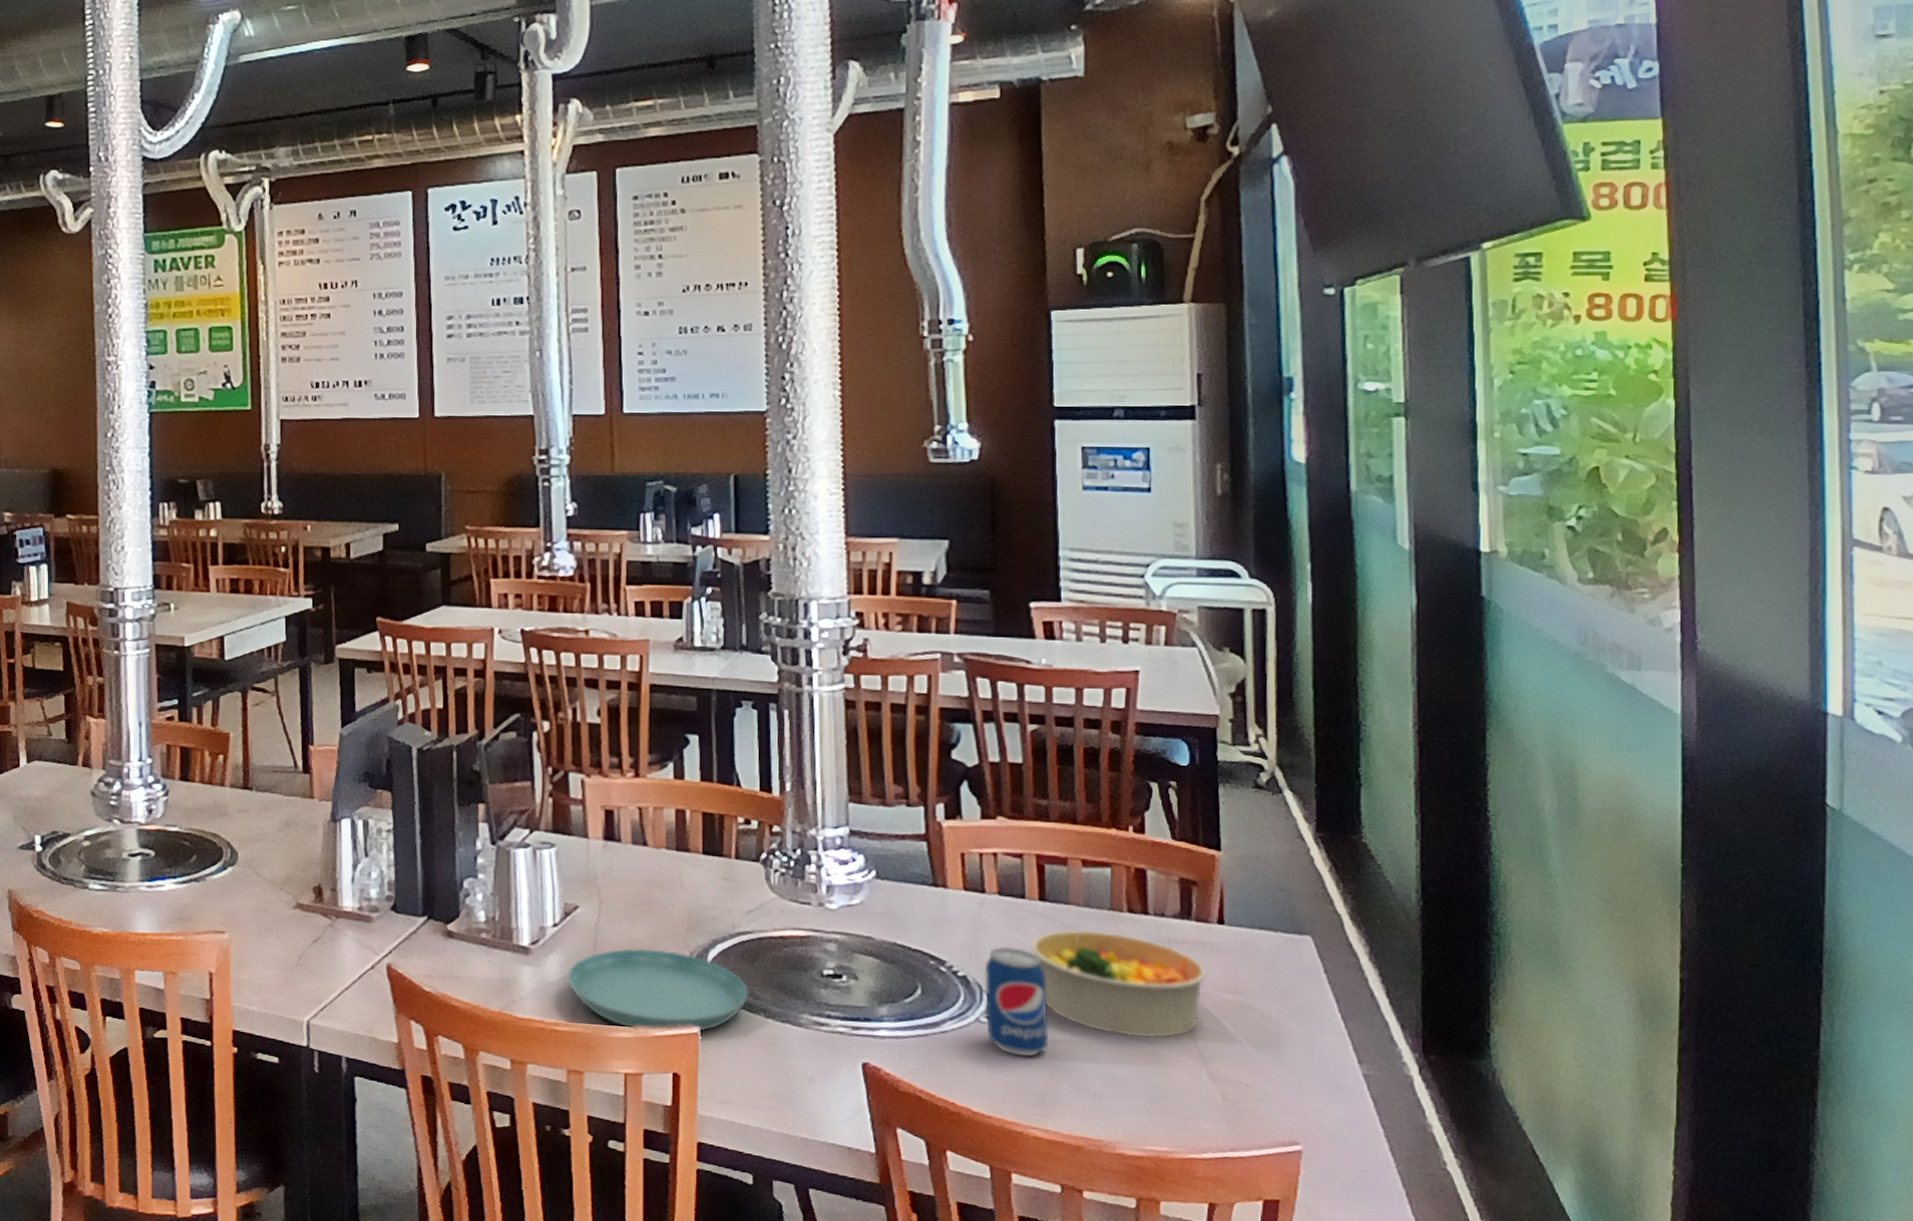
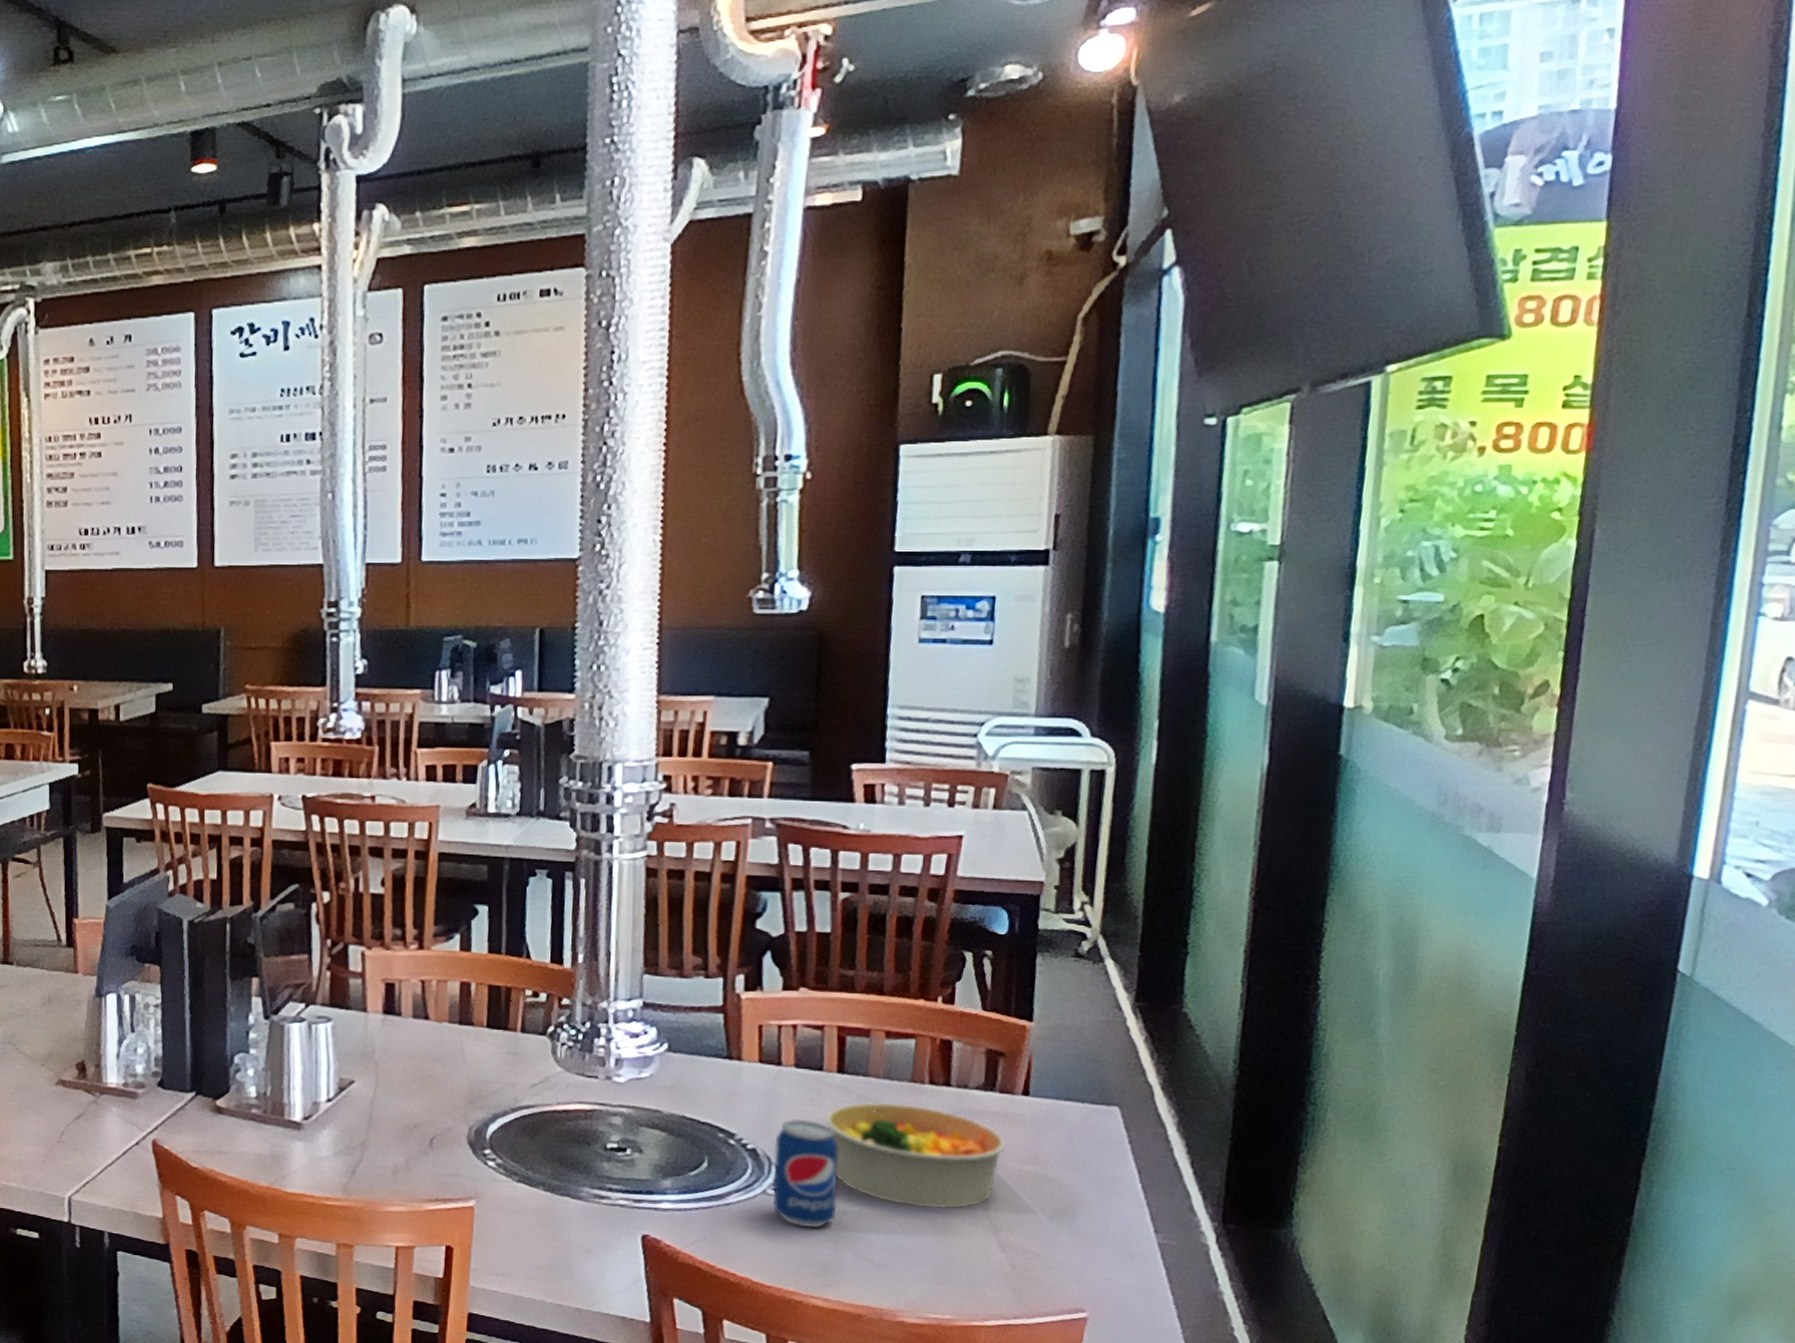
saucer: present [567,948,748,1032] -> none [340,1123,528,1205]

